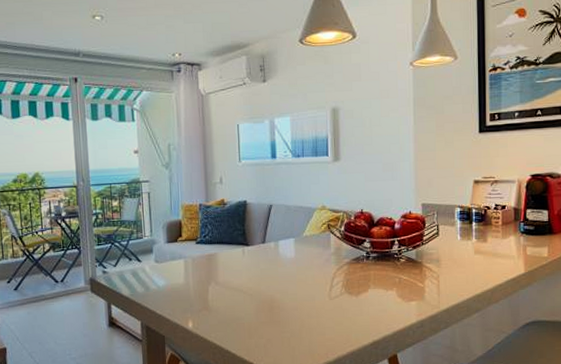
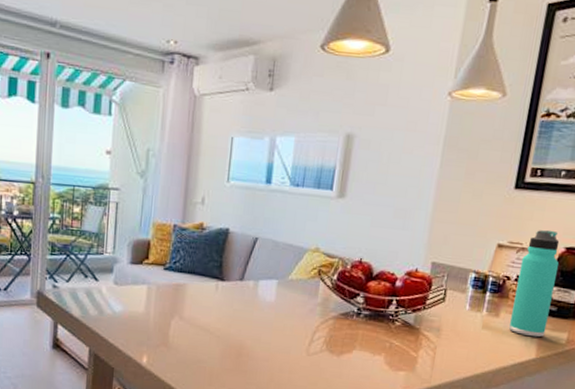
thermos bottle: none [496,162,529,255] -> present [509,229,560,338]

